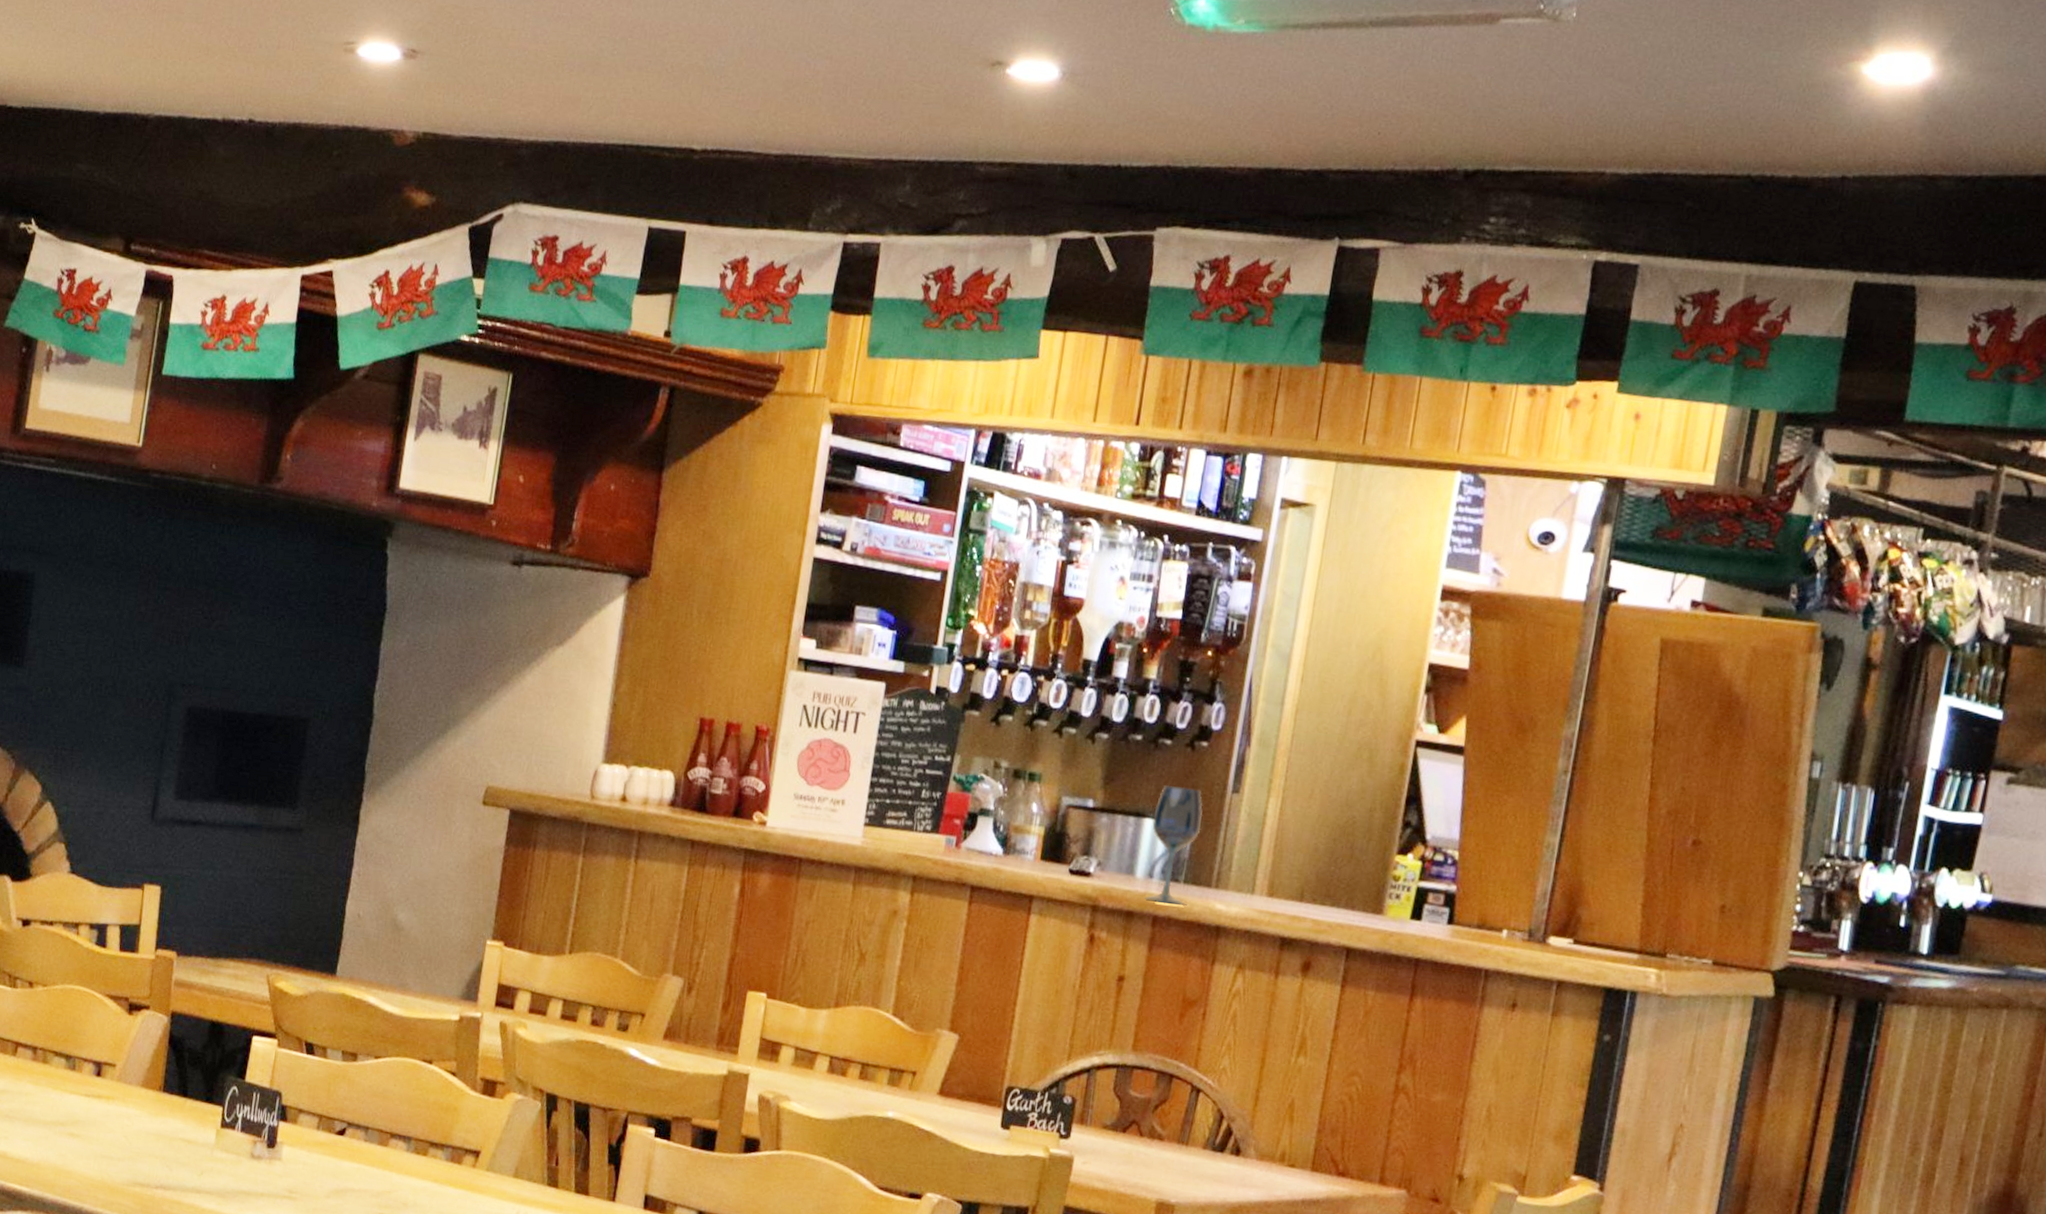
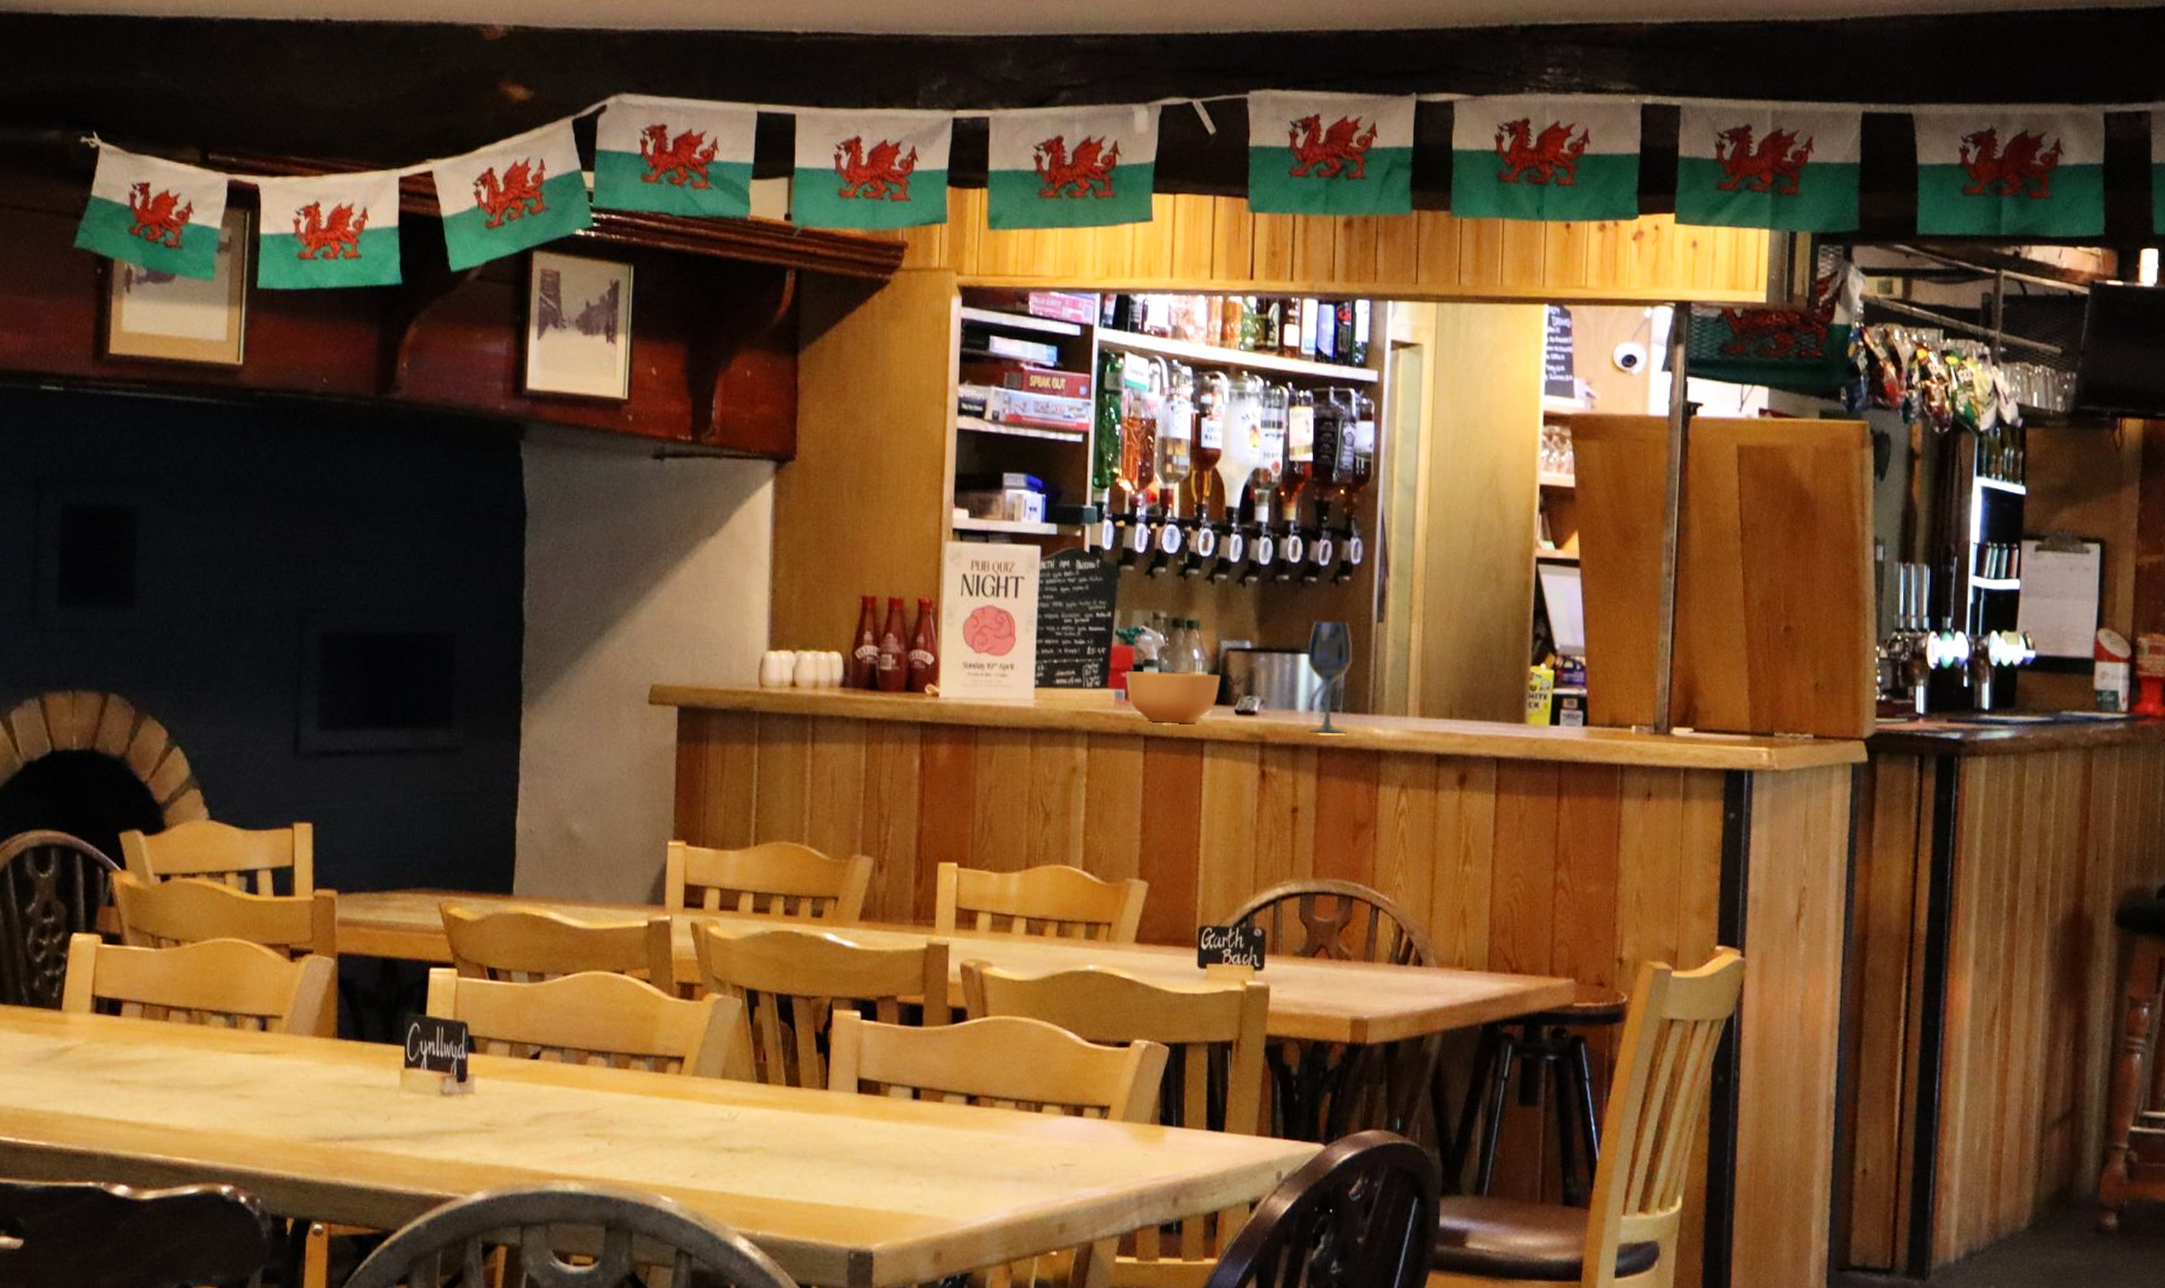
bowl: none [958,818,1058,879] -> present [1125,671,1221,723]

